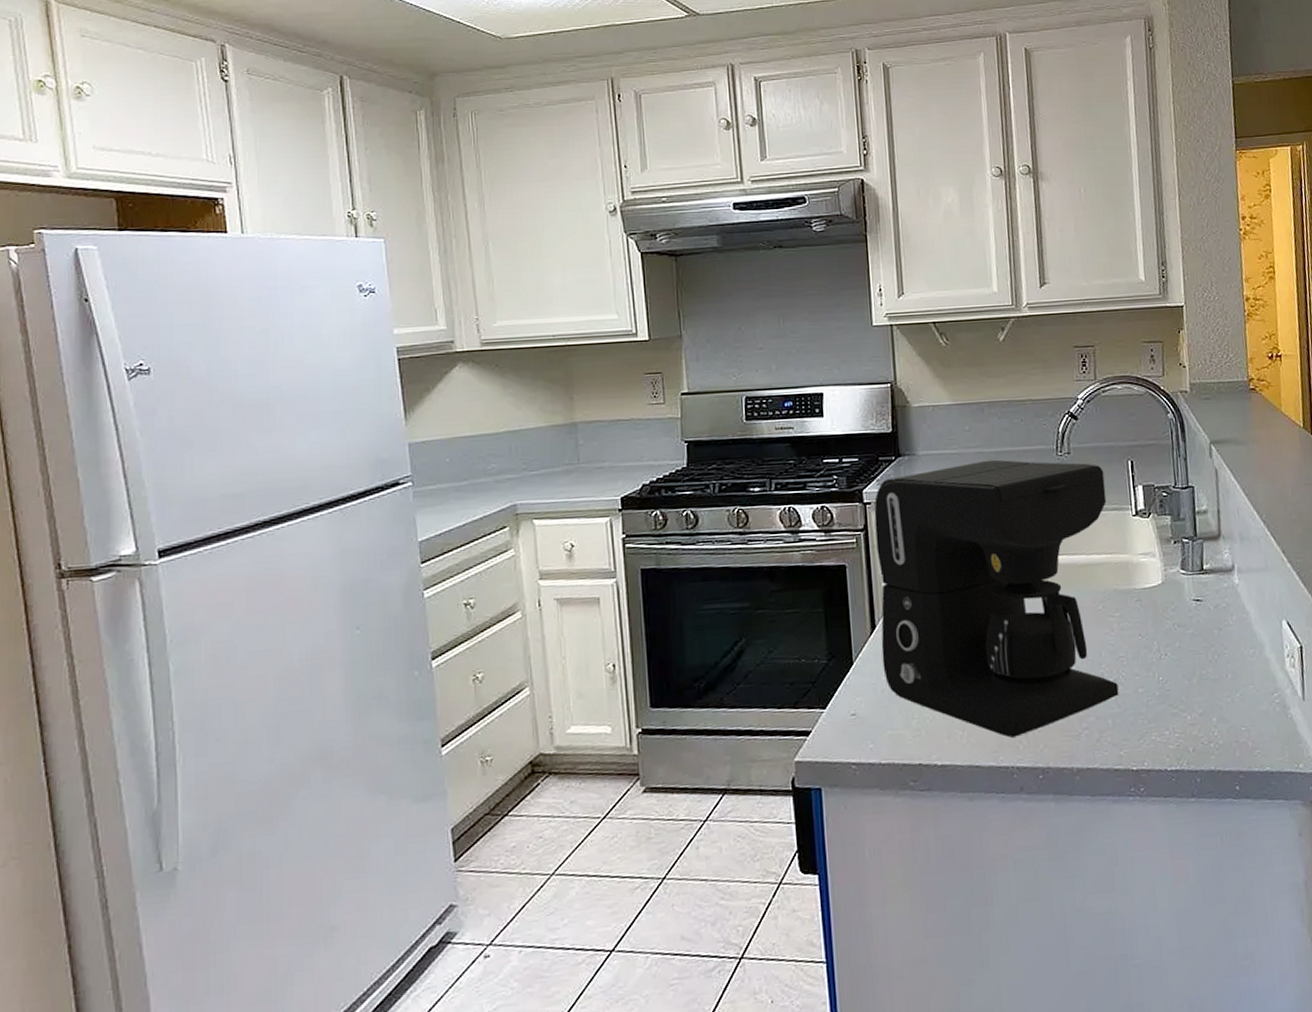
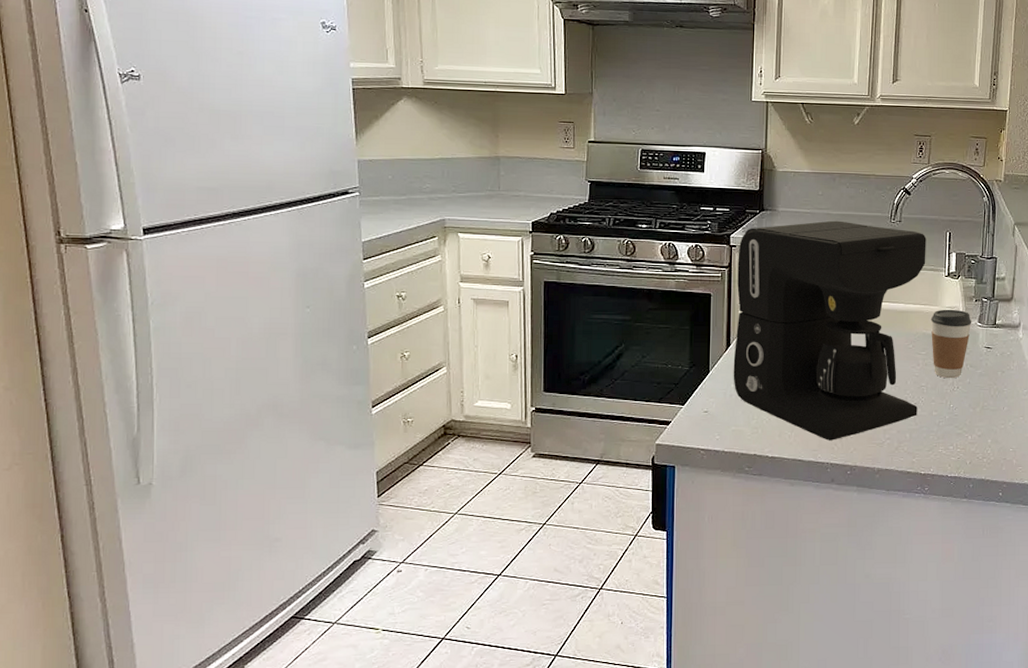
coffee cup: none [1120,555,1173,645] -> present [930,309,972,379]

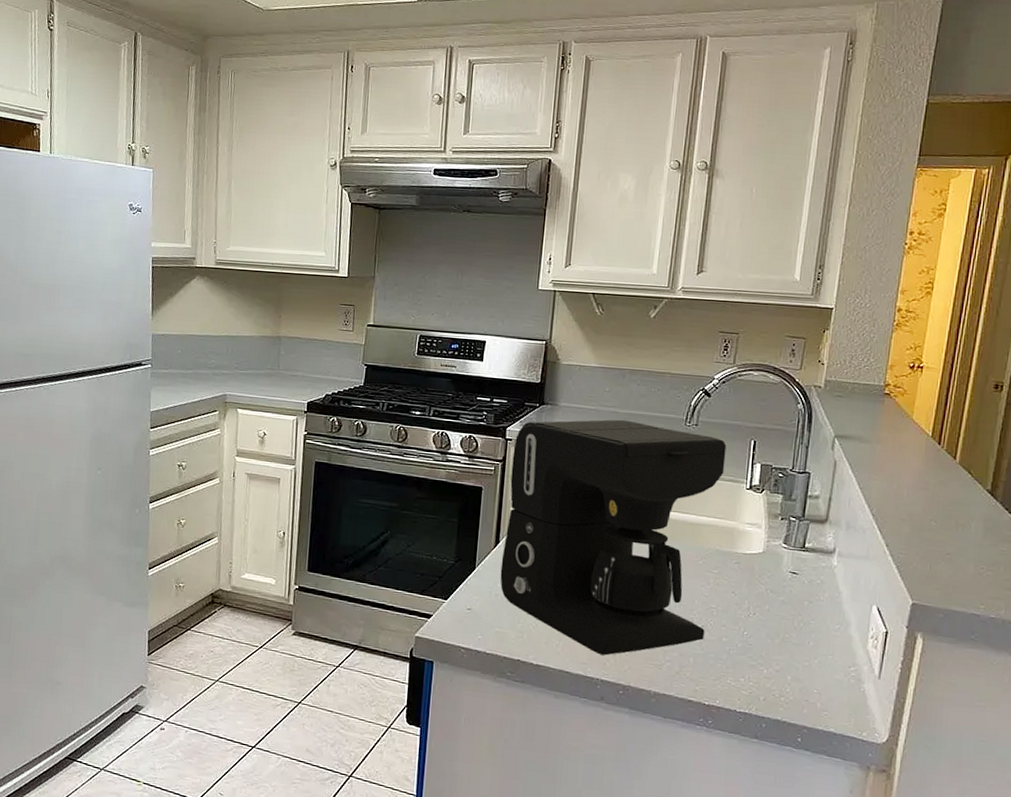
coffee cup: present [930,309,972,379] -> none [725,525,776,604]

